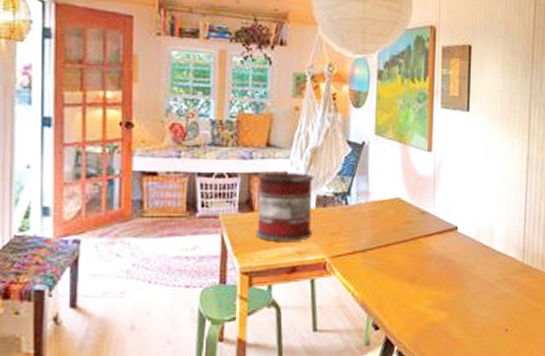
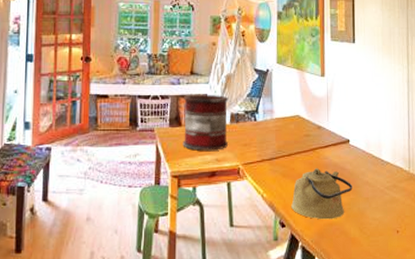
kettle: none [387,260,459,320] -> present [291,168,353,220]

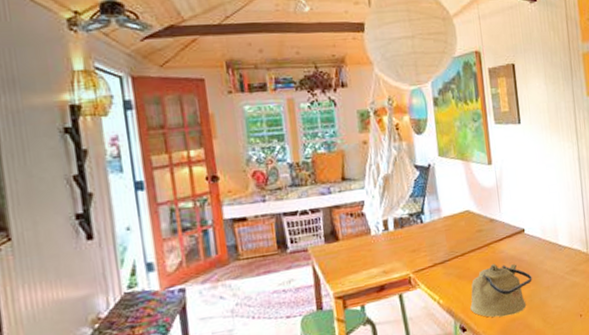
plant pot: present [183,95,229,151] -> none [337,199,394,265]

